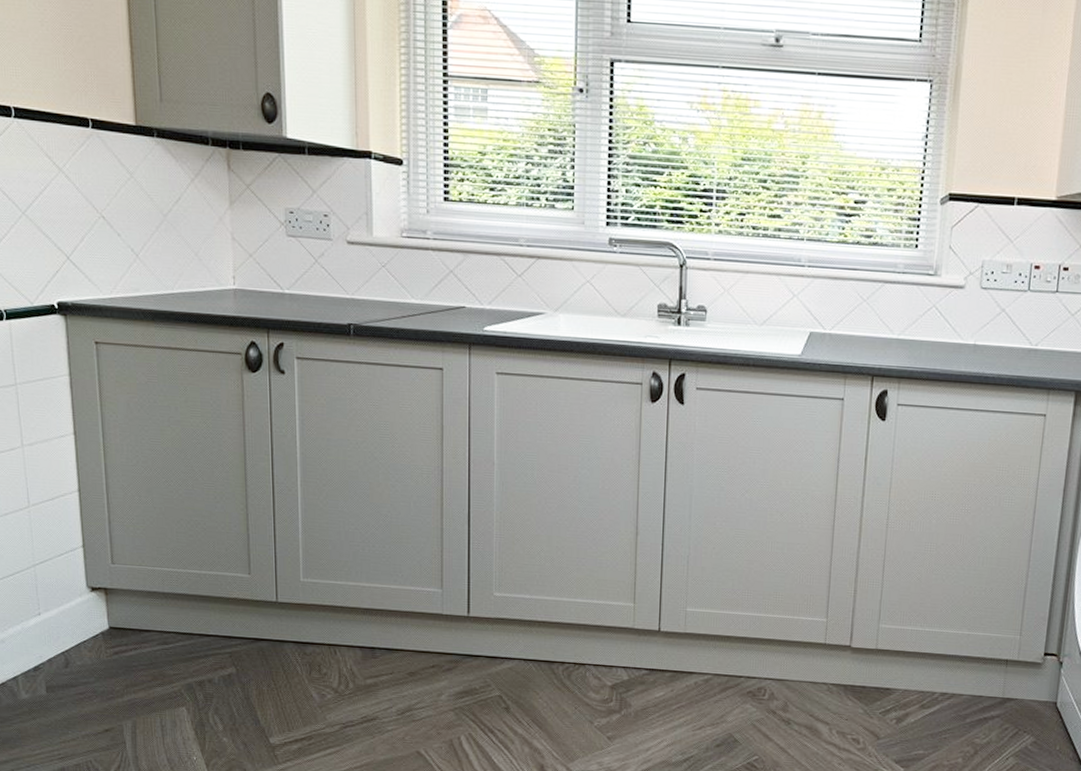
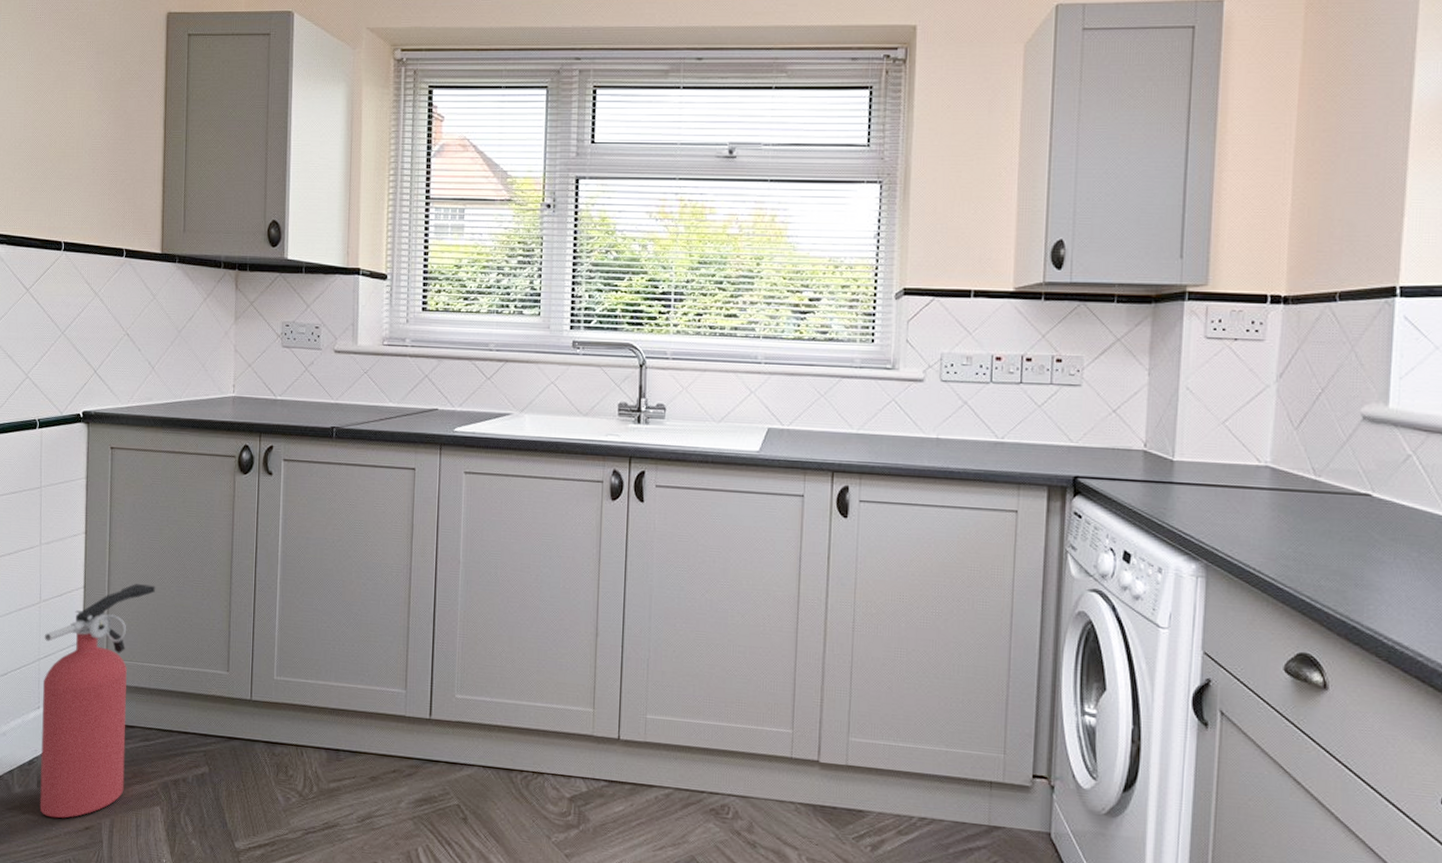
fire extinguisher: none [37,487,161,722] -> present [40,584,155,818]

